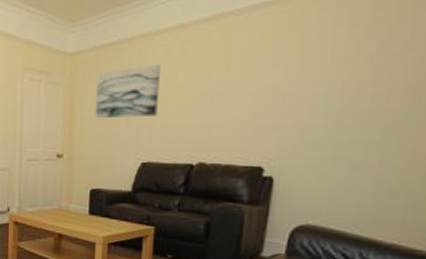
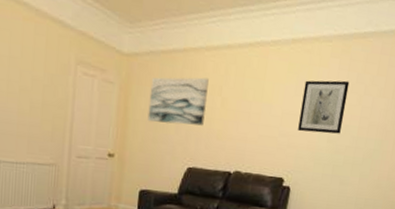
wall art: none [279,39,353,110] -> present [298,80,350,134]

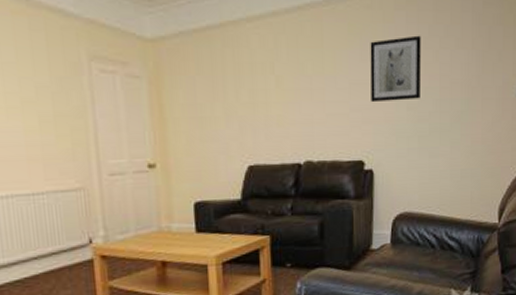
wall art: present [147,77,209,126] -> none [186,55,259,118]

